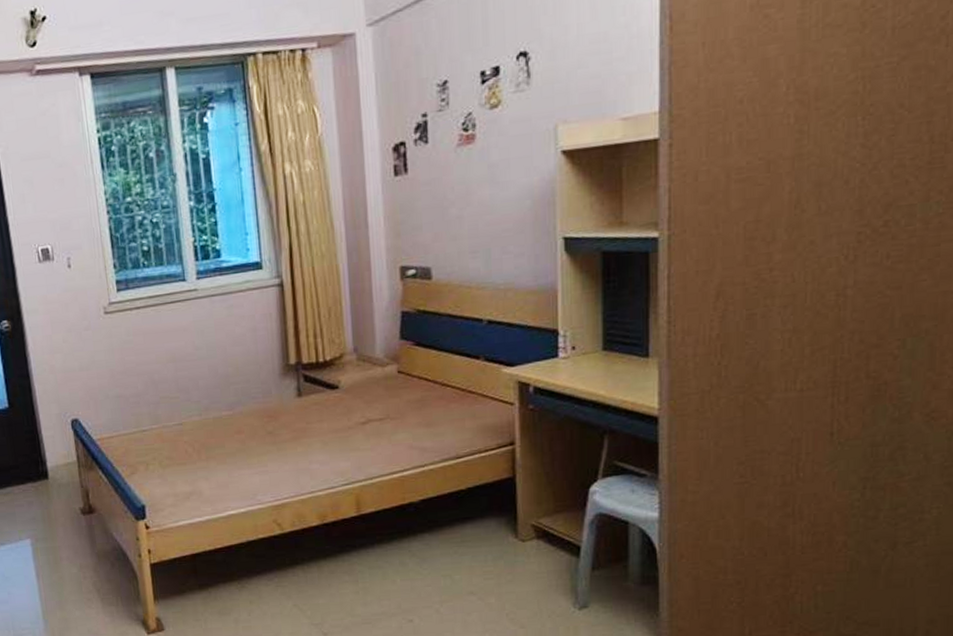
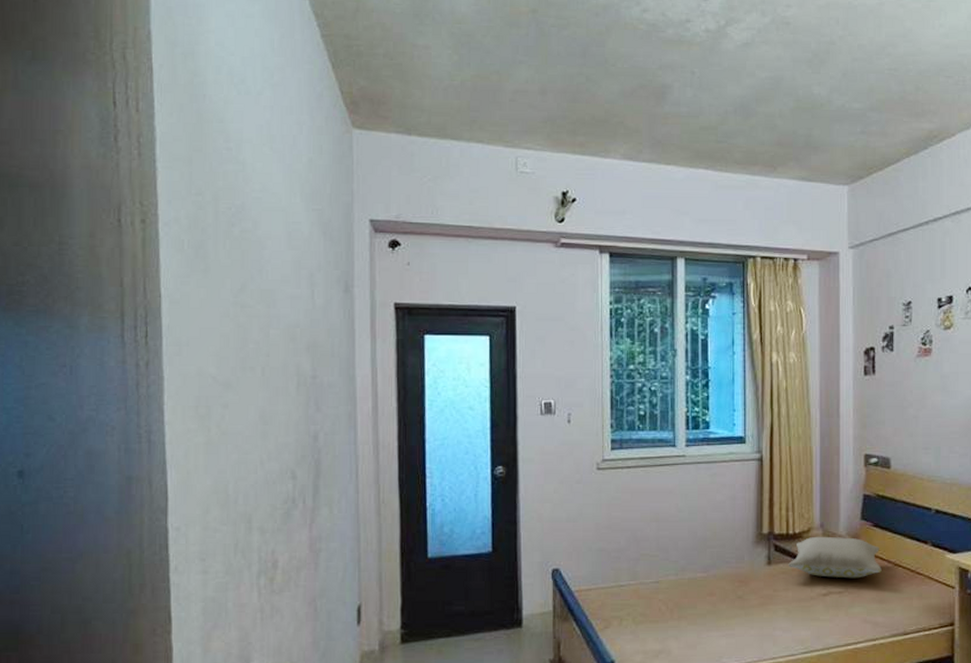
pillow: none [321,360,427,405] -> present [788,536,882,579]

